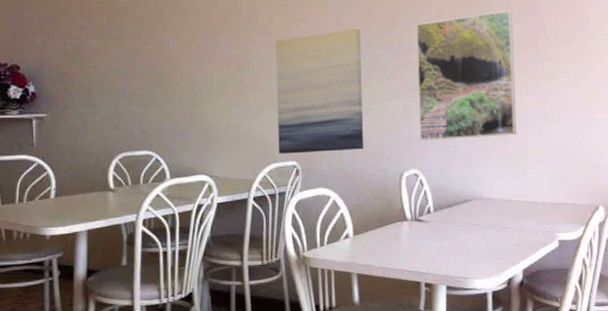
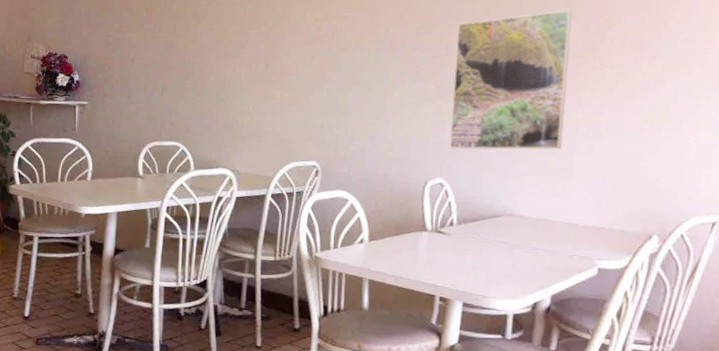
wall art: present [275,28,364,154] -> none [300,27,396,155]

